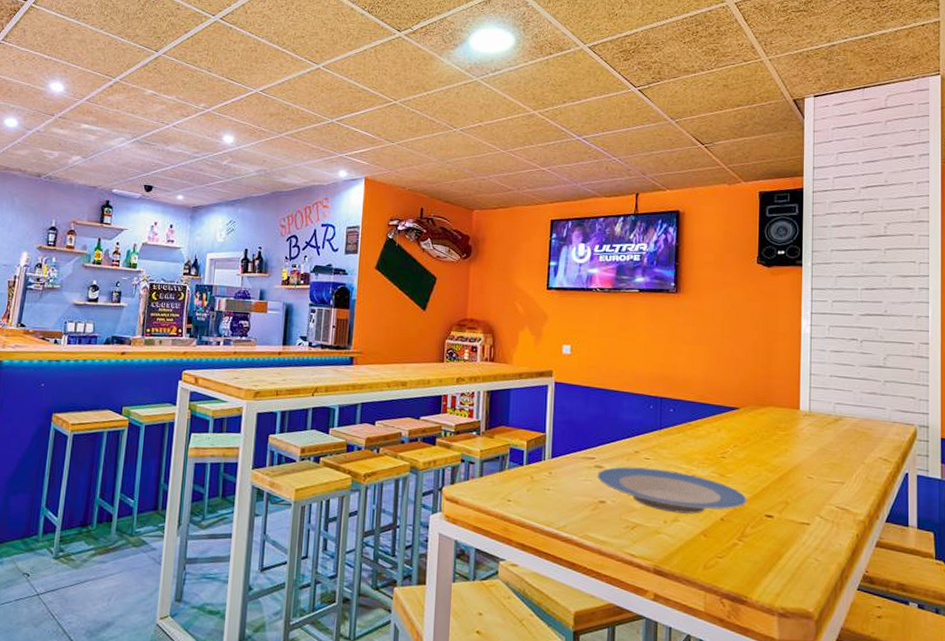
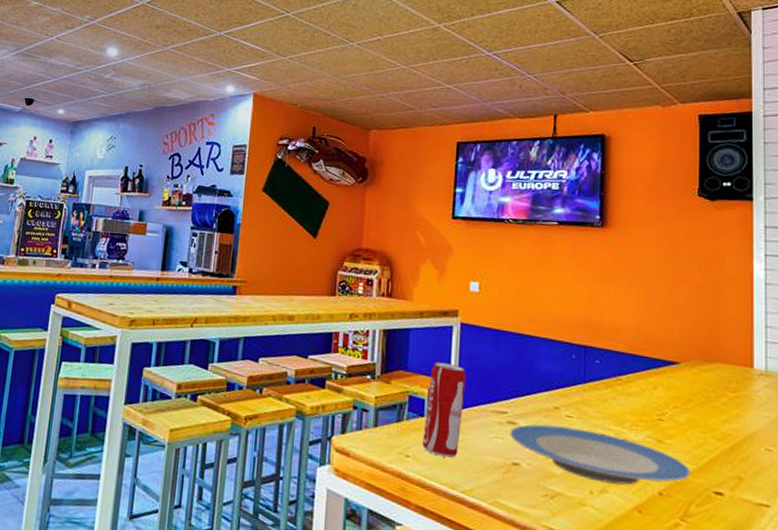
beverage can: none [522,417,560,500] -> present [422,362,466,458]

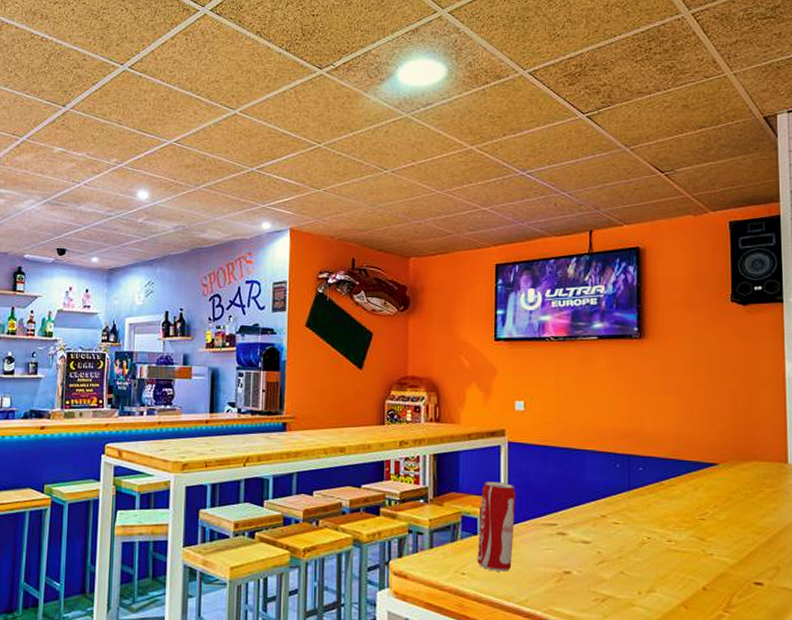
plate: present [510,424,692,485] -> none [560,533,733,583]

